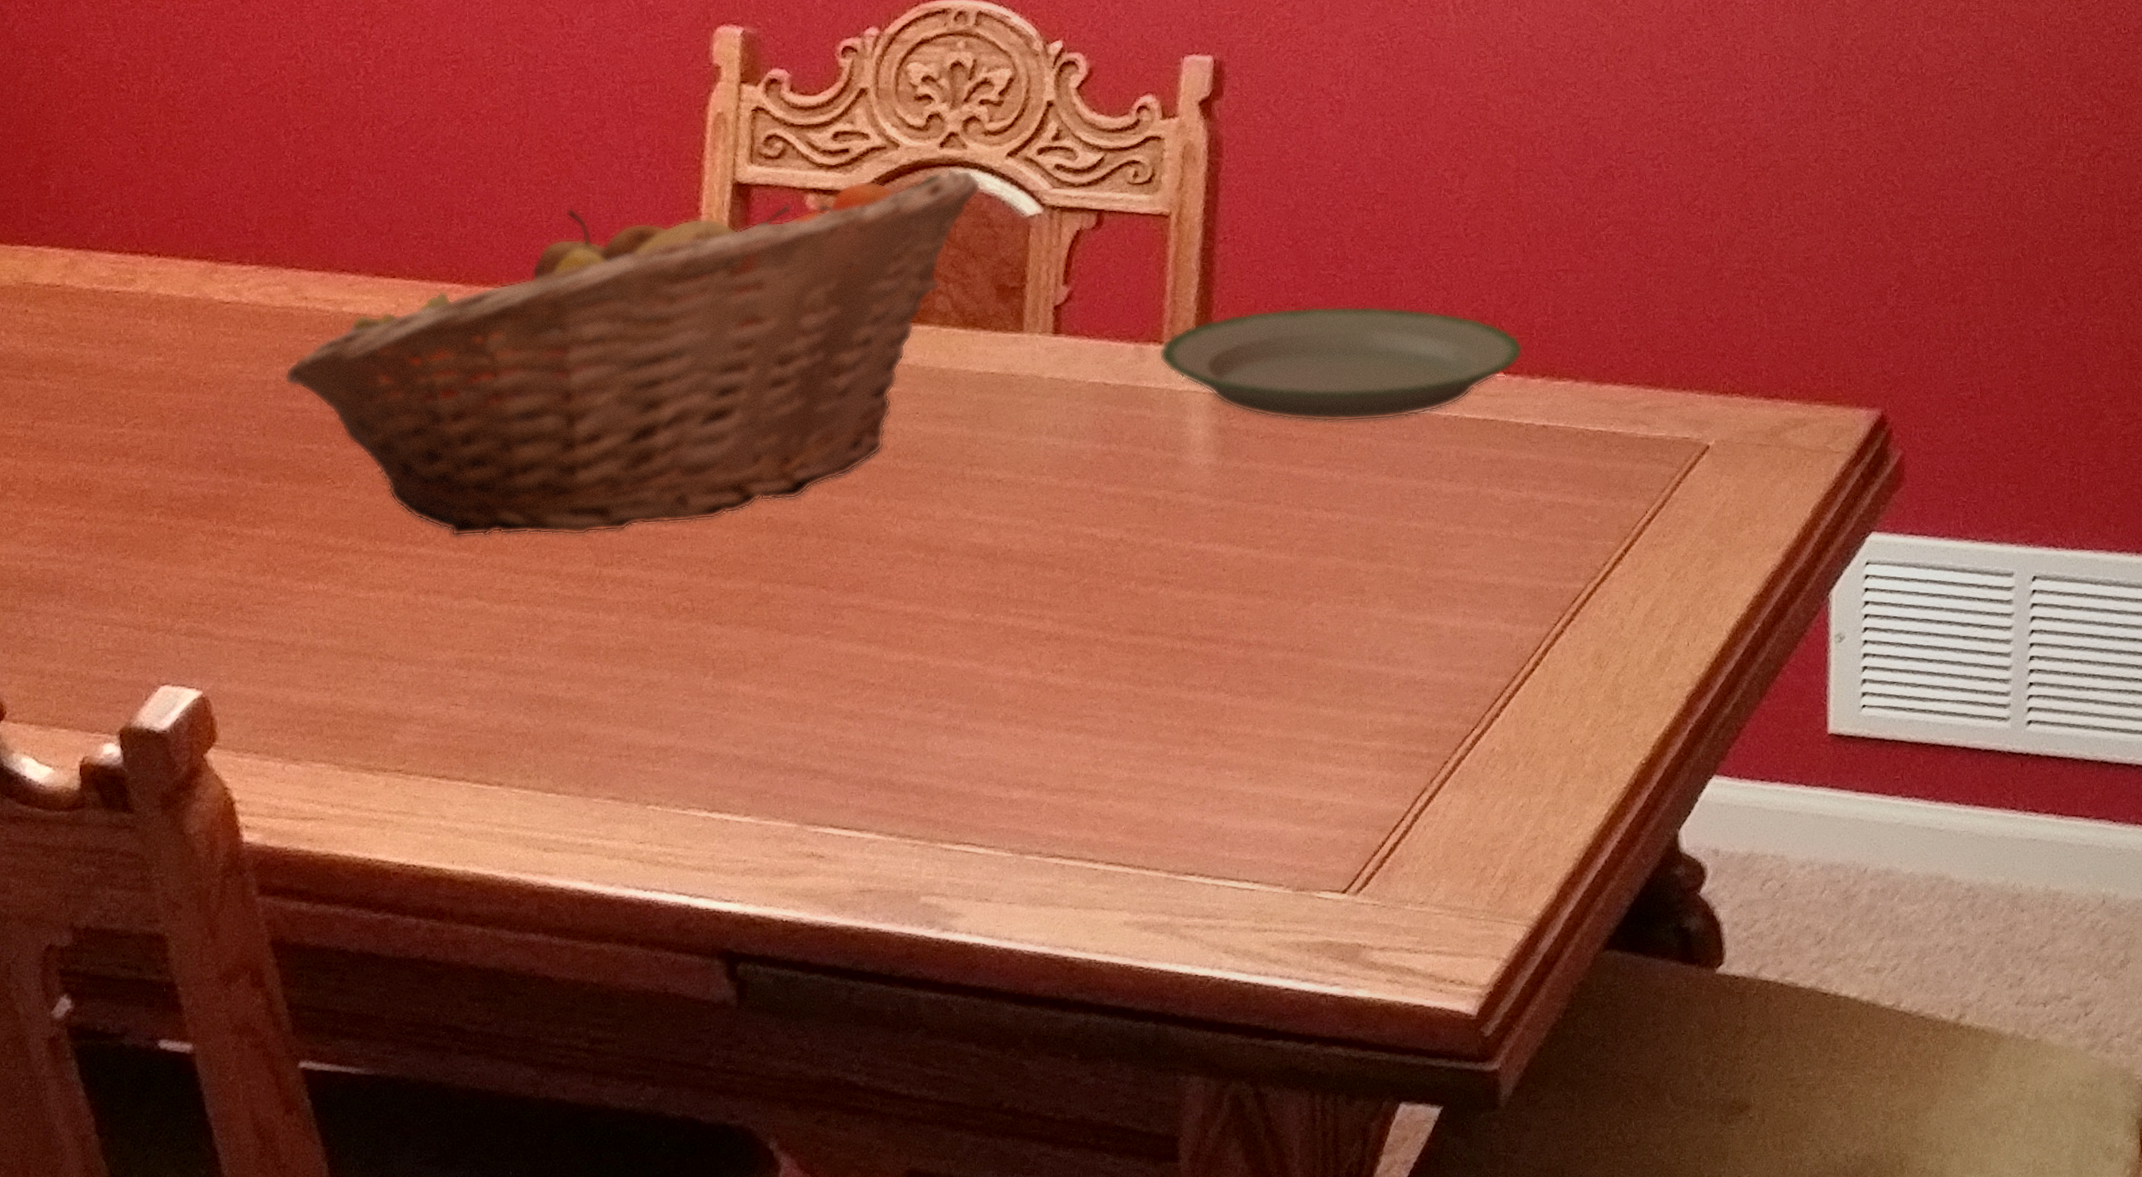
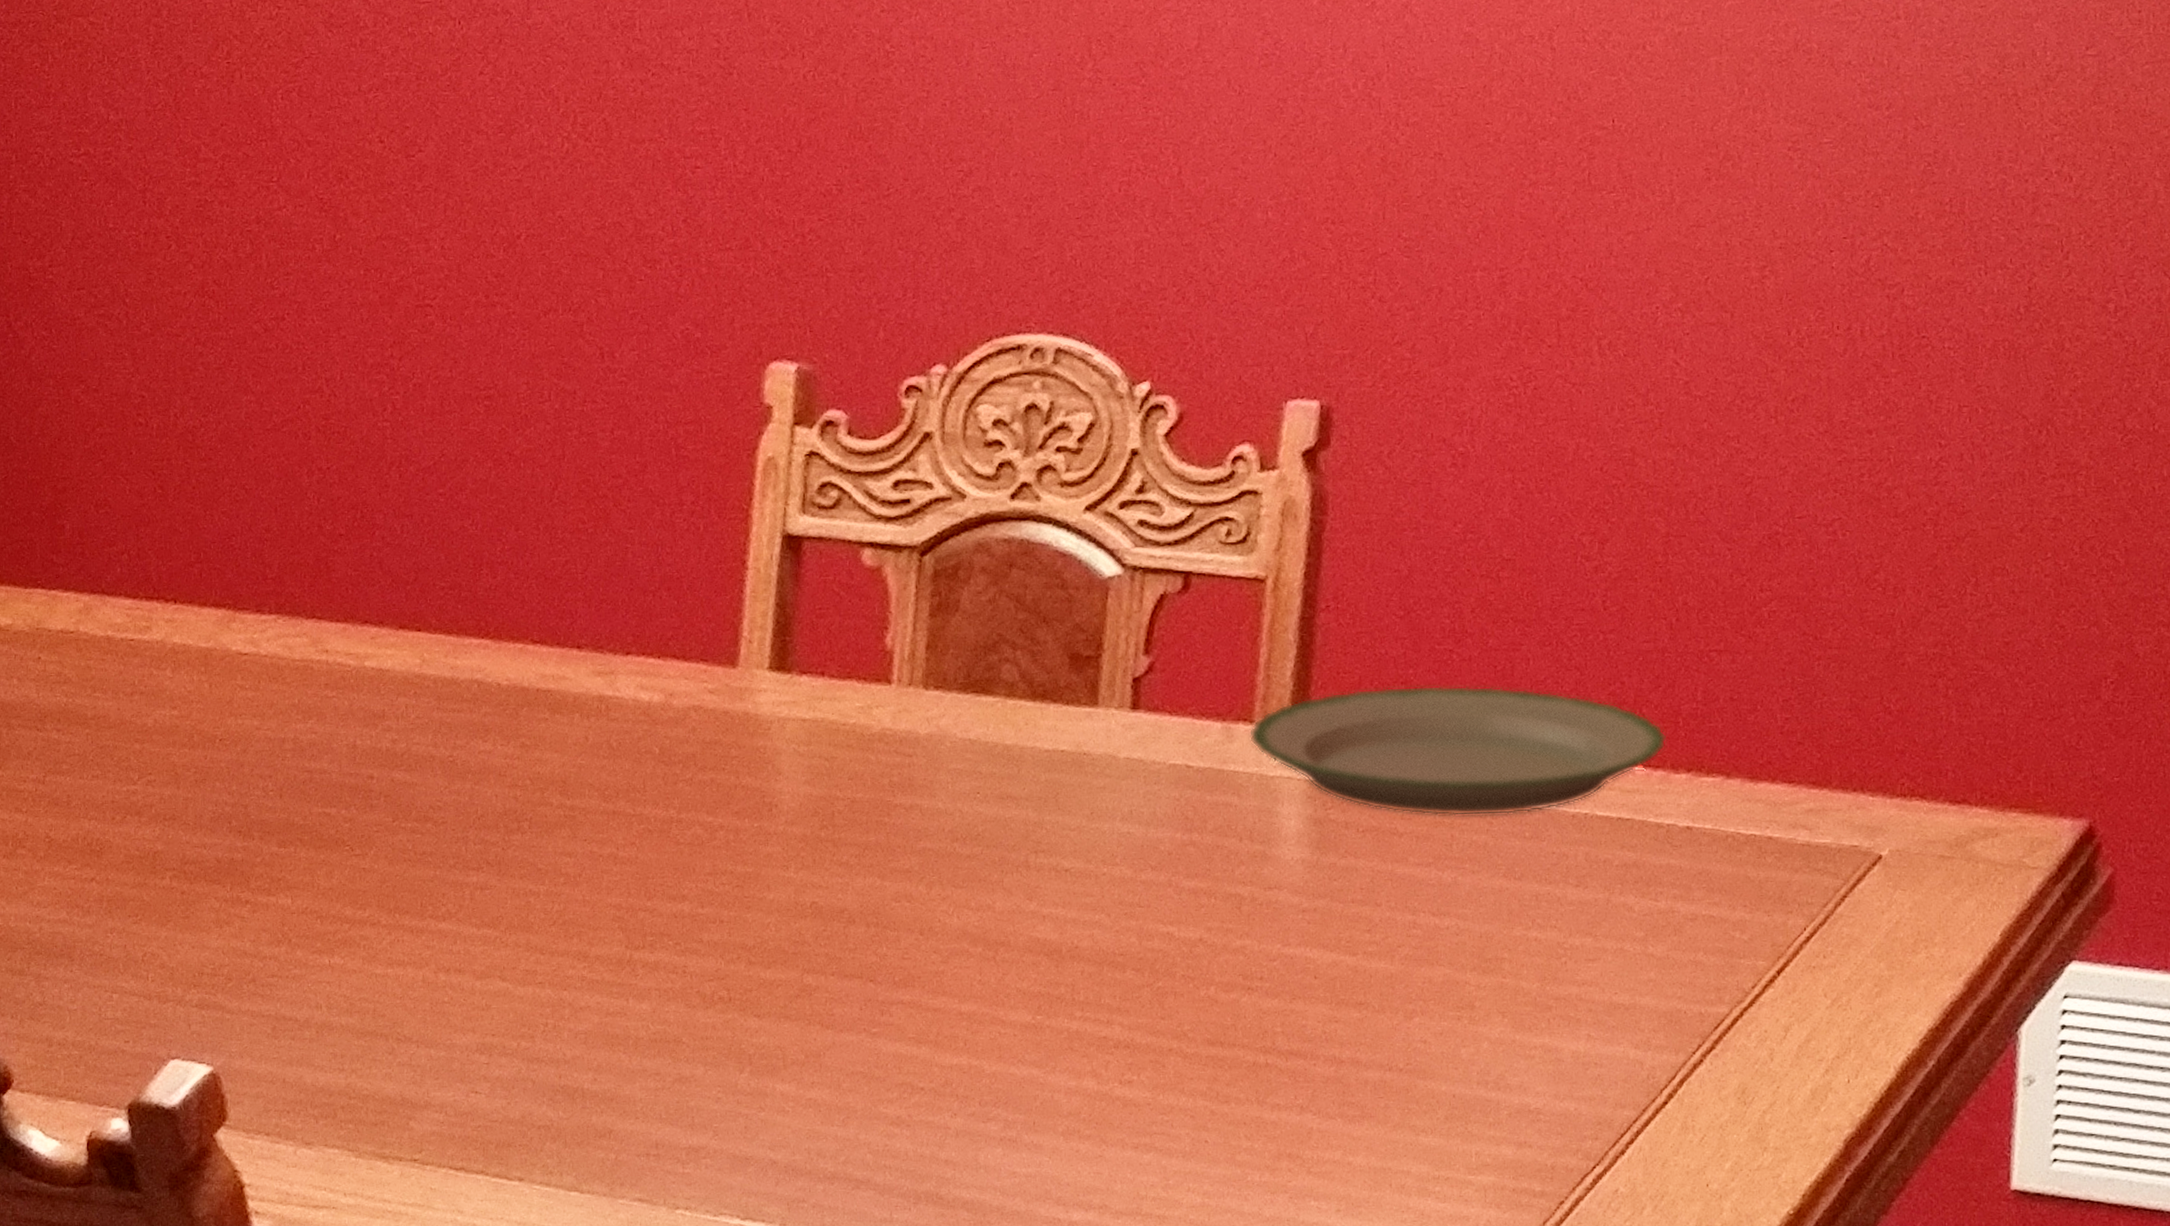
fruit basket: present [284,169,981,537] -> none [303,523,1055,915]

